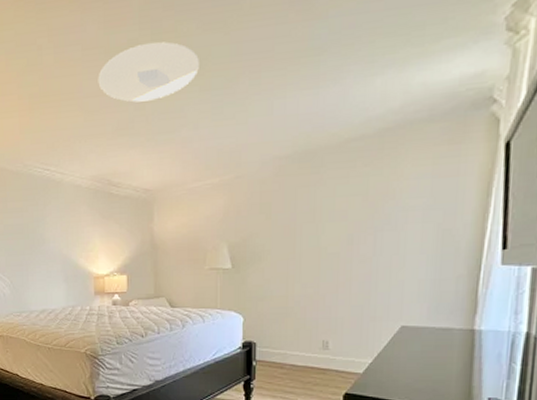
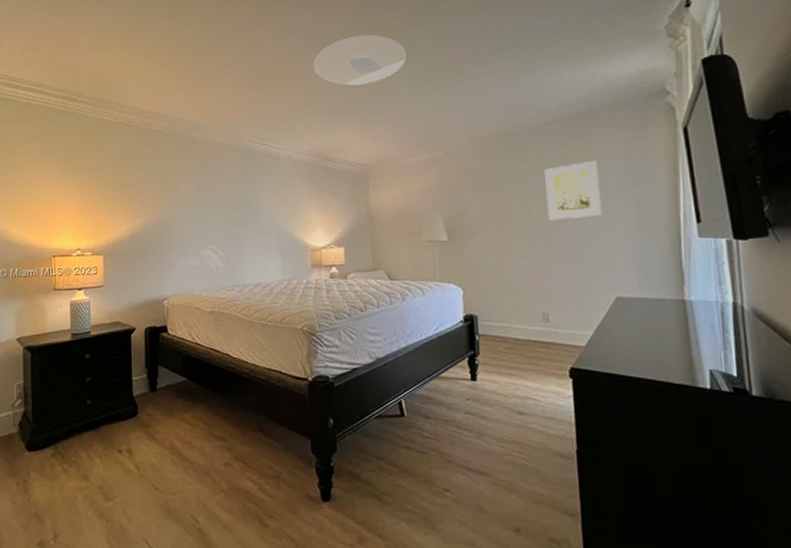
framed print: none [339,181,400,248] -> present [544,160,602,221]

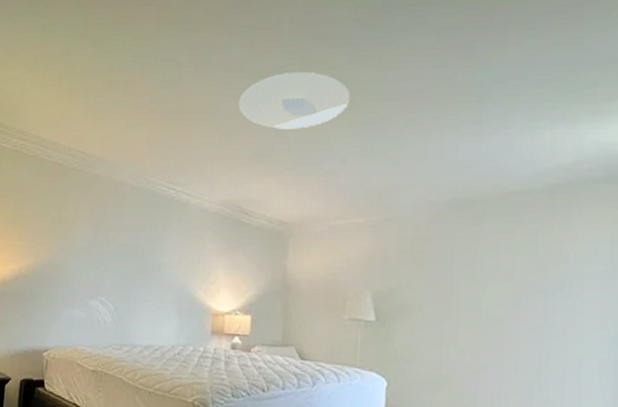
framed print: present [544,160,602,221] -> none [503,243,575,312]

